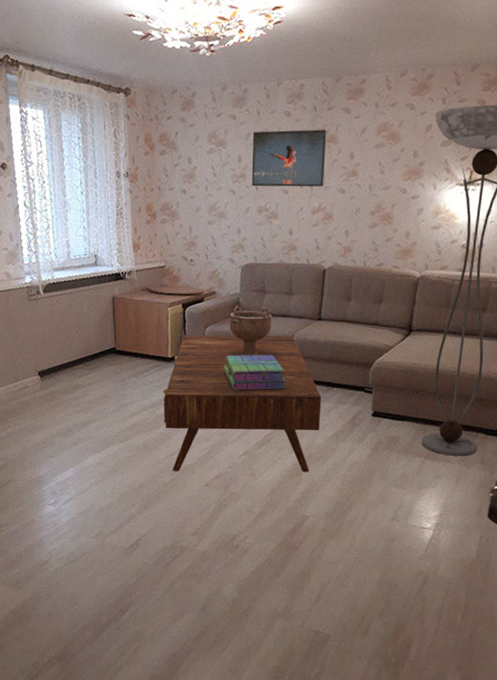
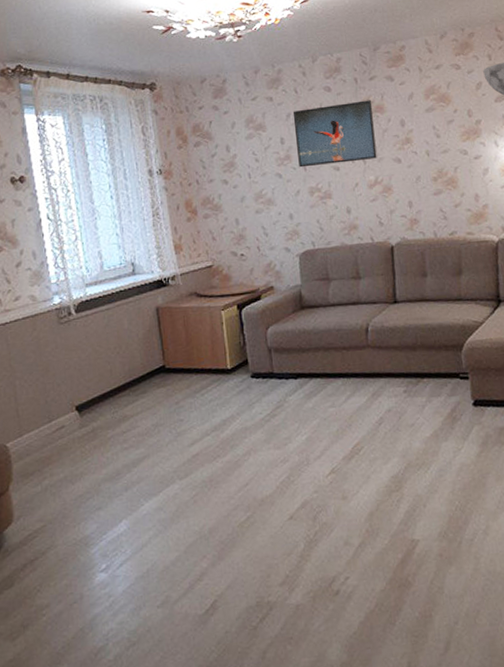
coffee table: present [163,334,322,473] -> none [225,325,415,506]
stack of books: present [224,354,287,390] -> none [293,349,370,397]
decorative bowl: present [229,305,272,357] -> none [293,294,342,357]

